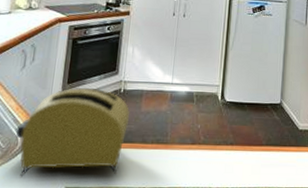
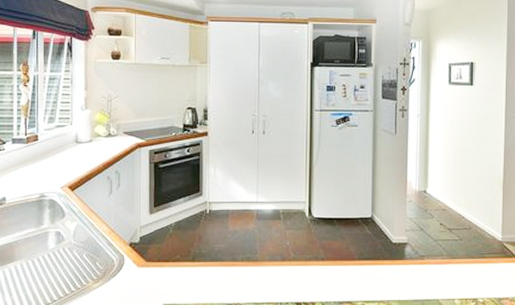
toaster: present [16,87,131,177] -> none [111,210,218,296]

